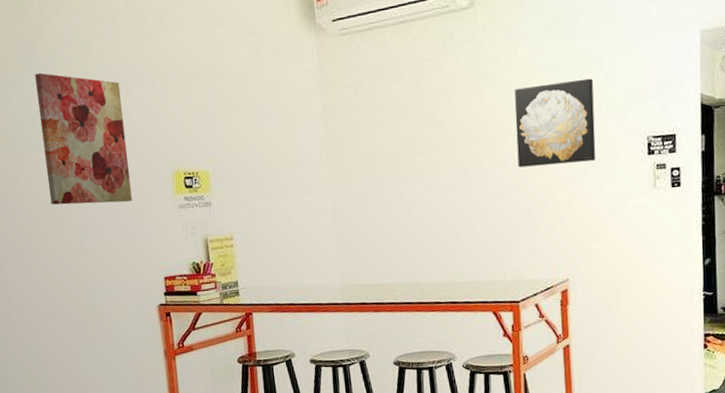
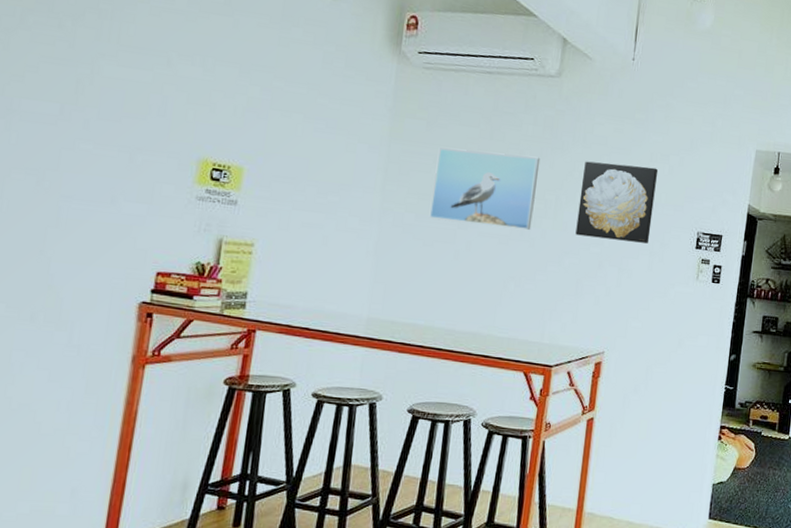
wall art: present [35,72,132,205] -> none [31,16,161,181]
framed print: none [370,96,473,181] -> present [429,147,541,230]

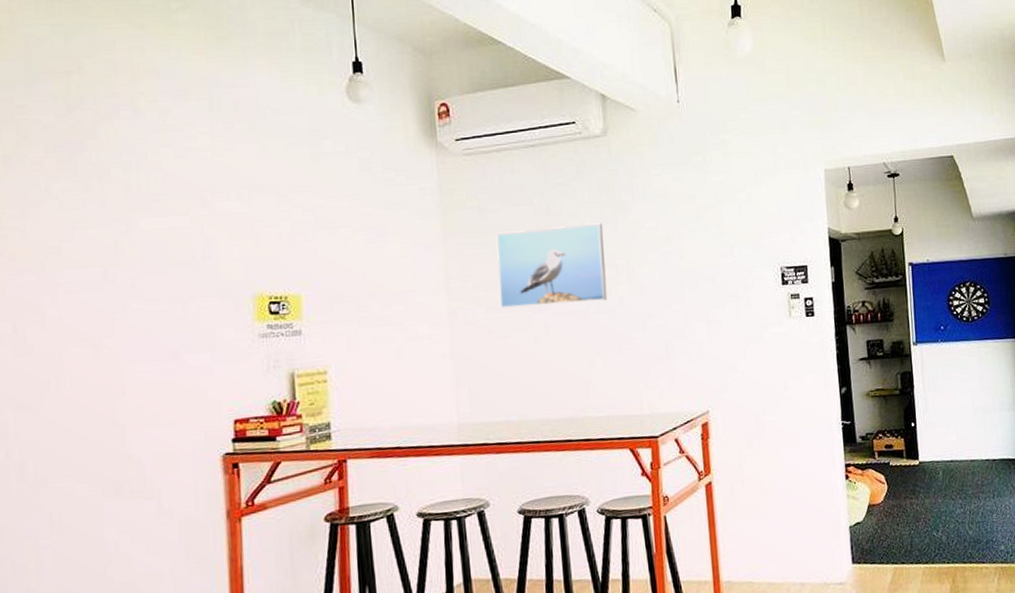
wall art: present [575,161,659,244] -> none [649,209,732,296]

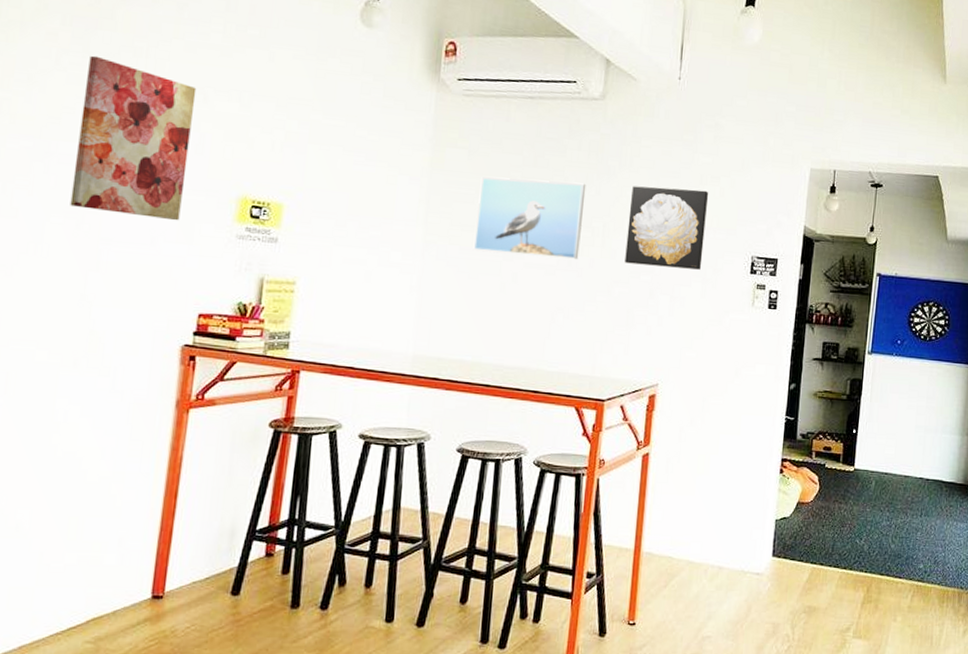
wall art: none [80,177,199,334] -> present [70,55,197,221]
wall art: none [649,209,732,296] -> present [625,186,709,270]

